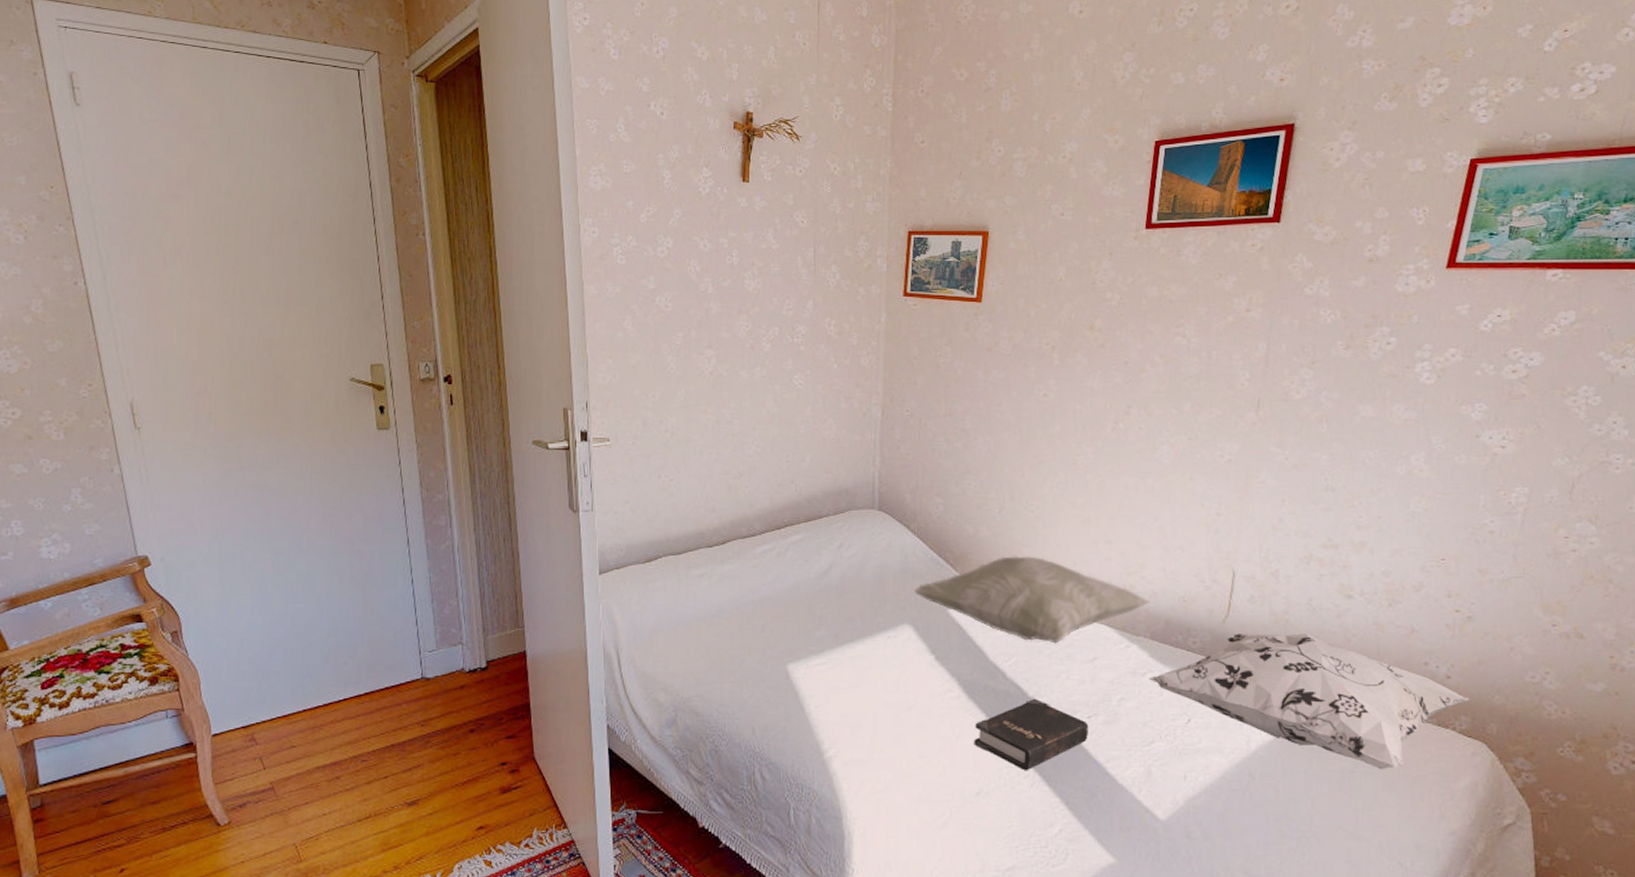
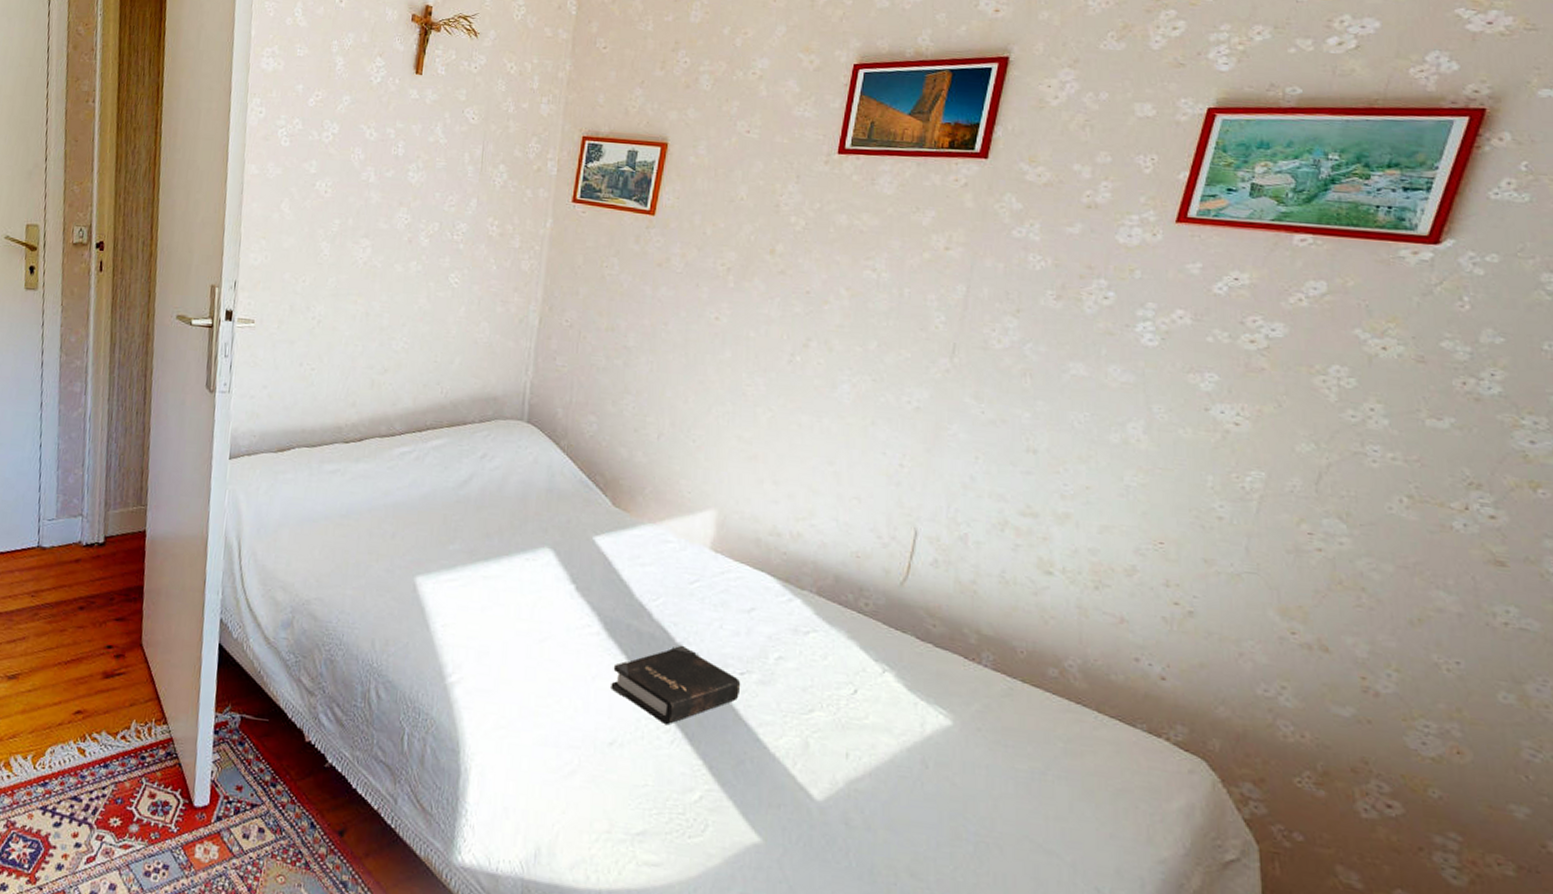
decorative pillow: present [914,556,1150,644] -> none [558,486,819,588]
decorative pillow: present [1149,633,1470,770] -> none [813,600,1188,777]

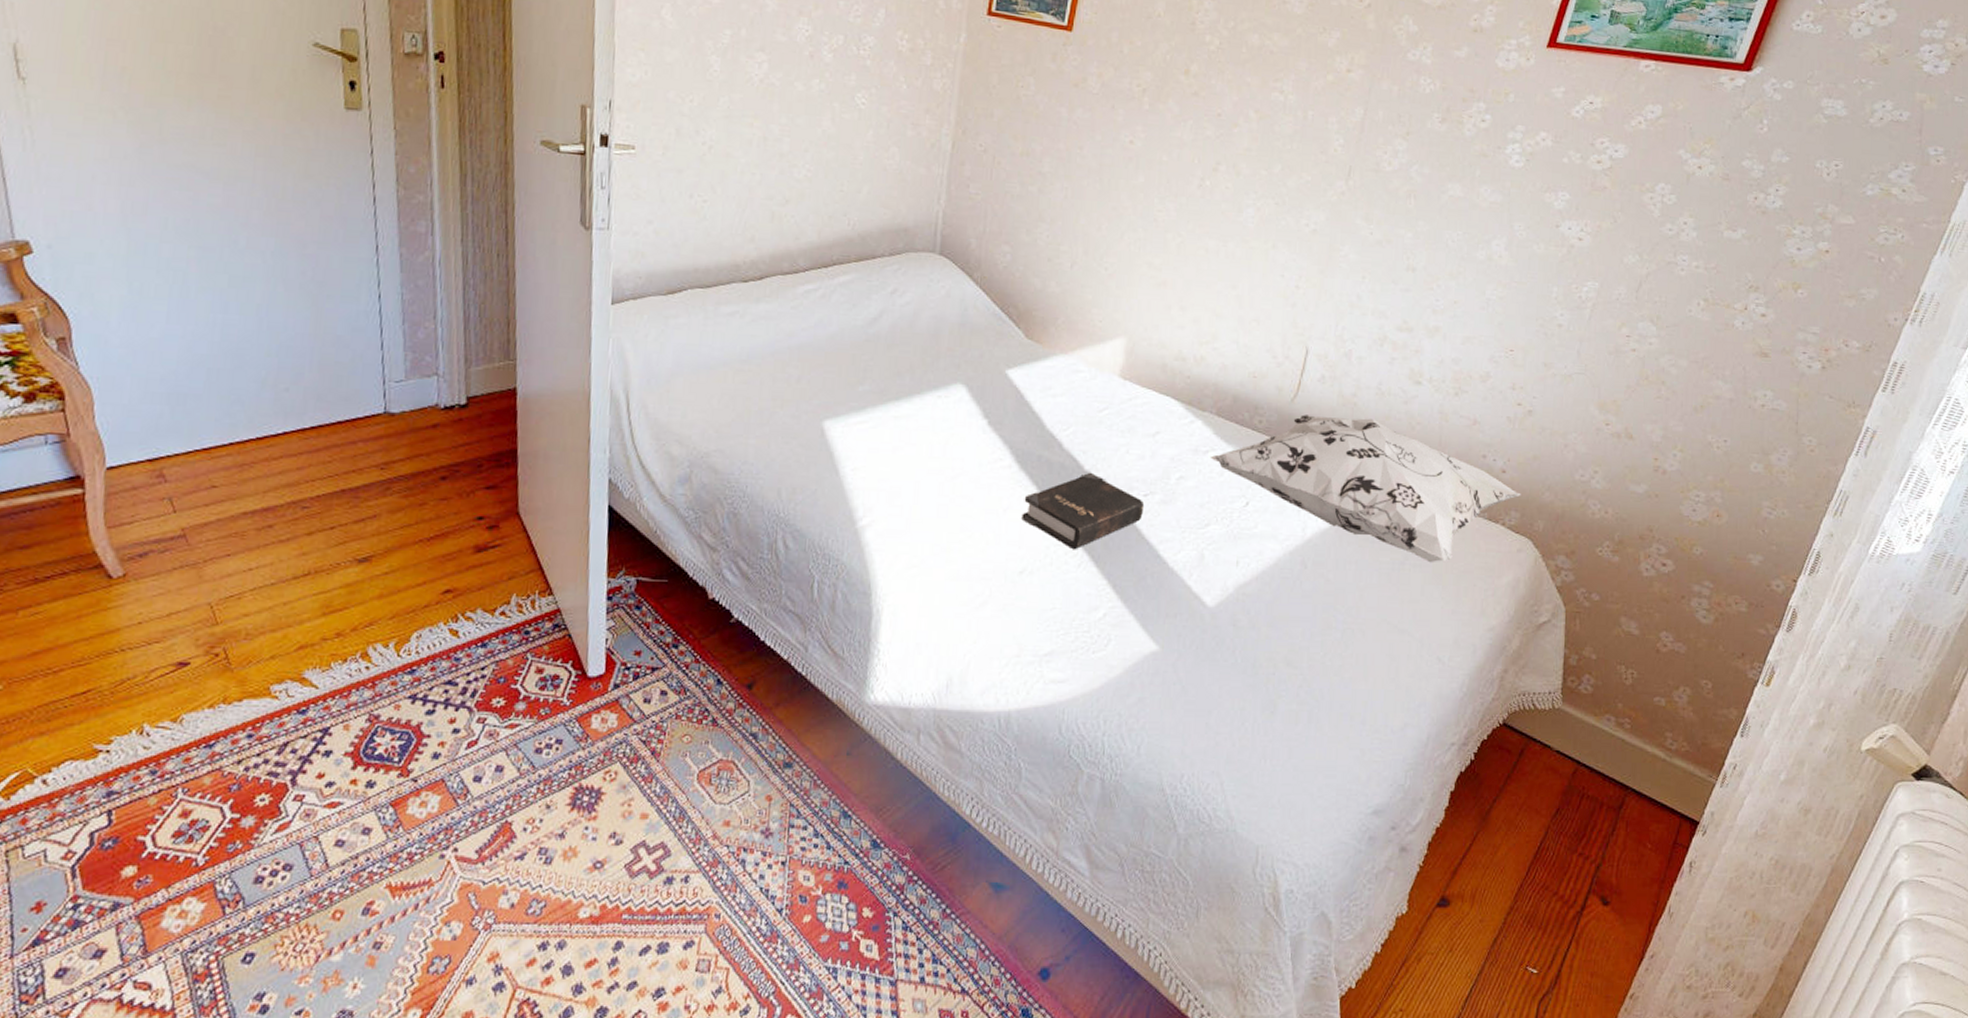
decorative pillow: none [813,600,1188,777] -> present [1211,414,1521,563]

